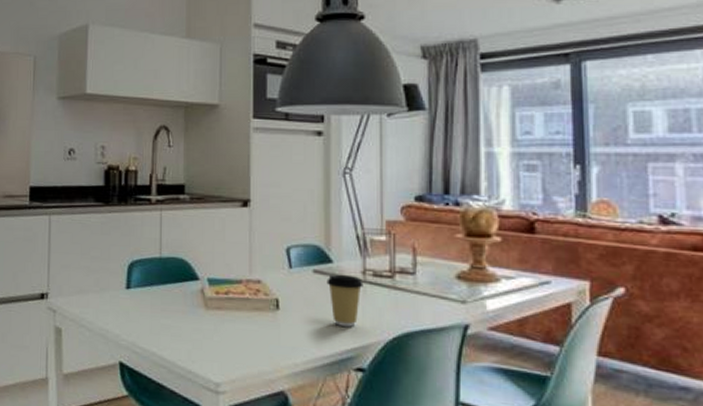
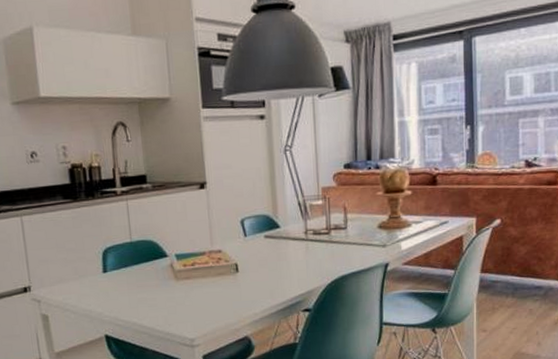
coffee cup: present [327,274,363,327] -> none [276,236,306,278]

